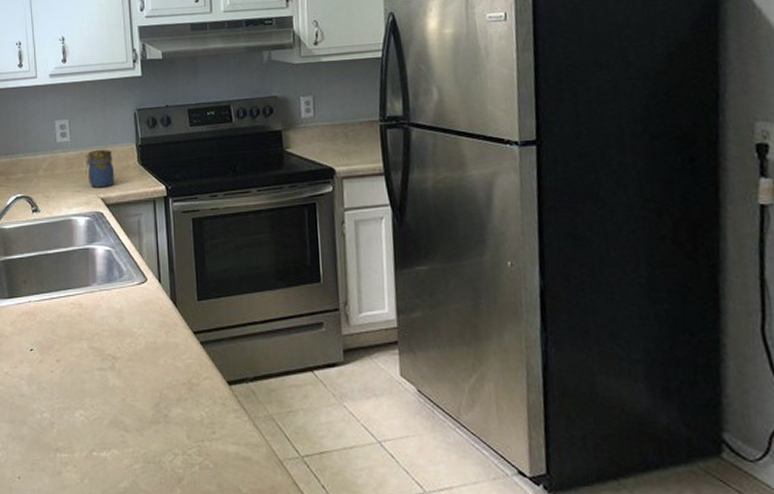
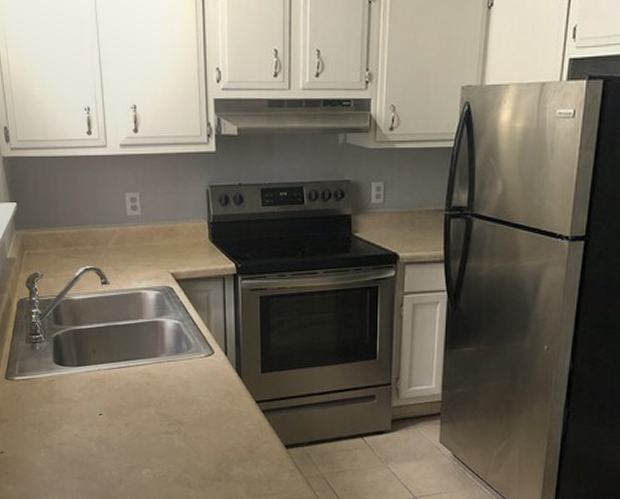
jar: present [85,149,115,188] -> none [156,224,186,263]

